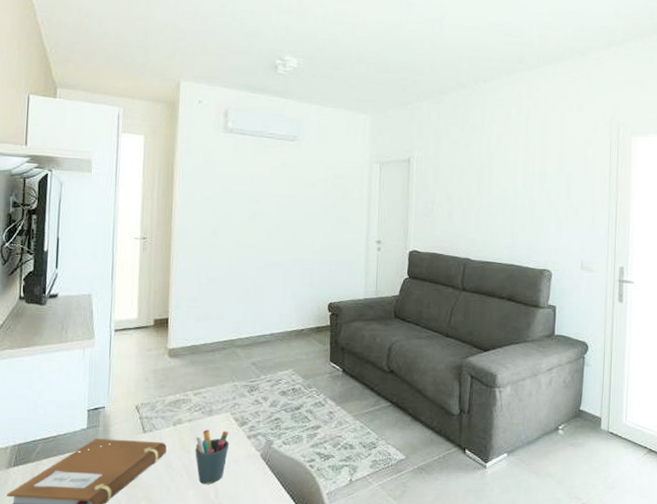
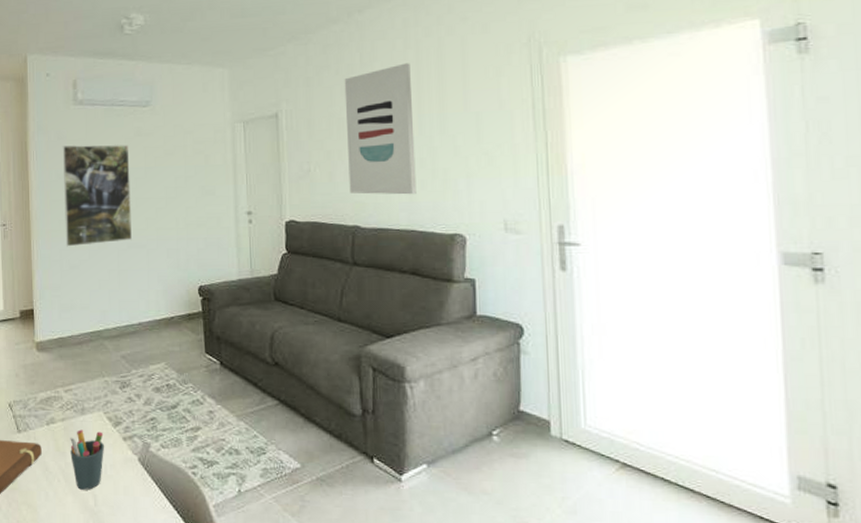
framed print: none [205,169,274,263] -> present [62,145,132,247]
wall art: none [464,128,521,236] -> present [344,63,417,195]

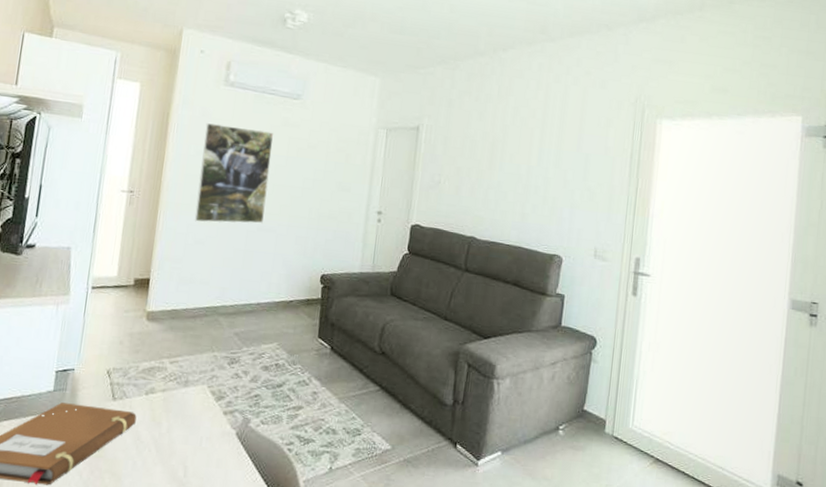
pen holder: present [70,429,105,490] -> none [166,401,204,461]
wall art: present [344,63,417,195] -> none [471,101,539,217]

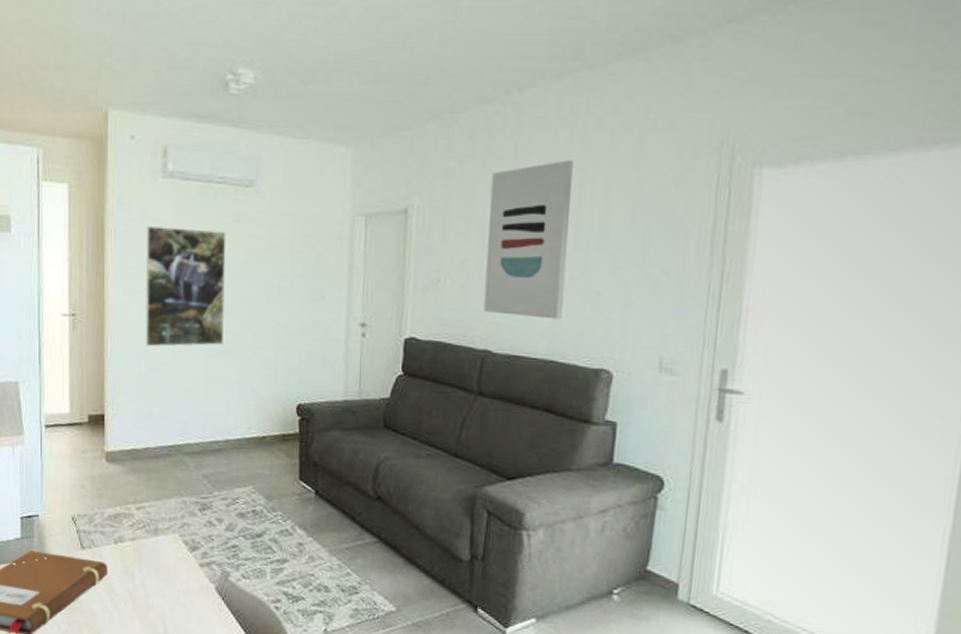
wall art: none [471,101,539,217] -> present [483,160,574,320]

